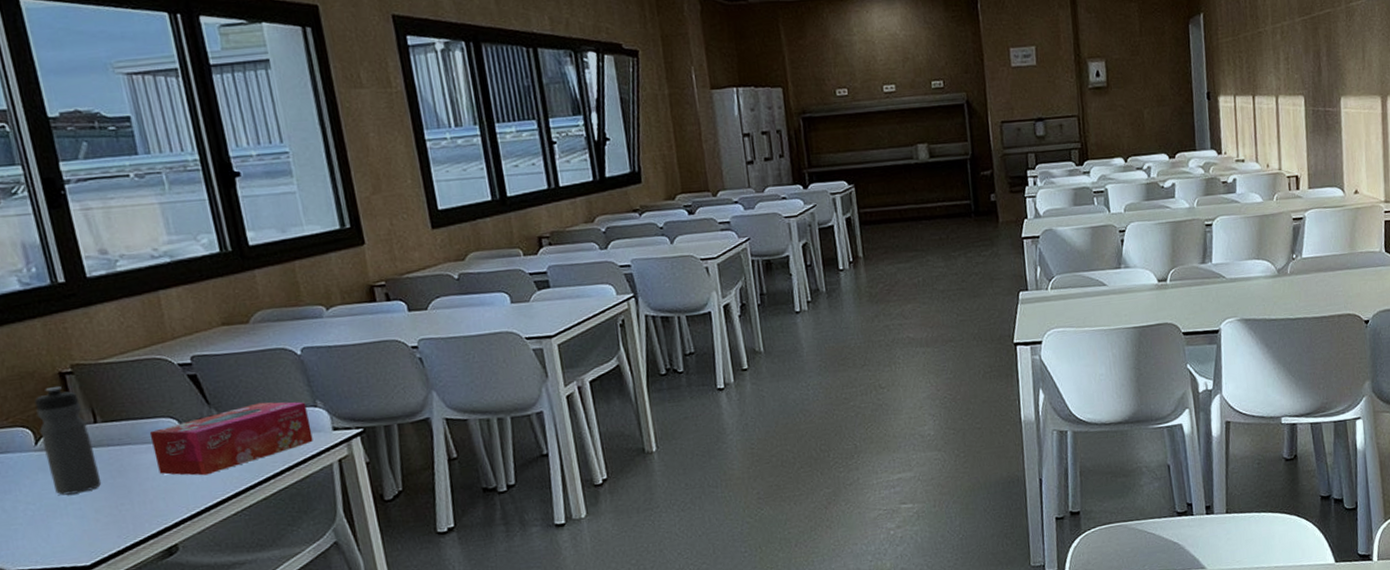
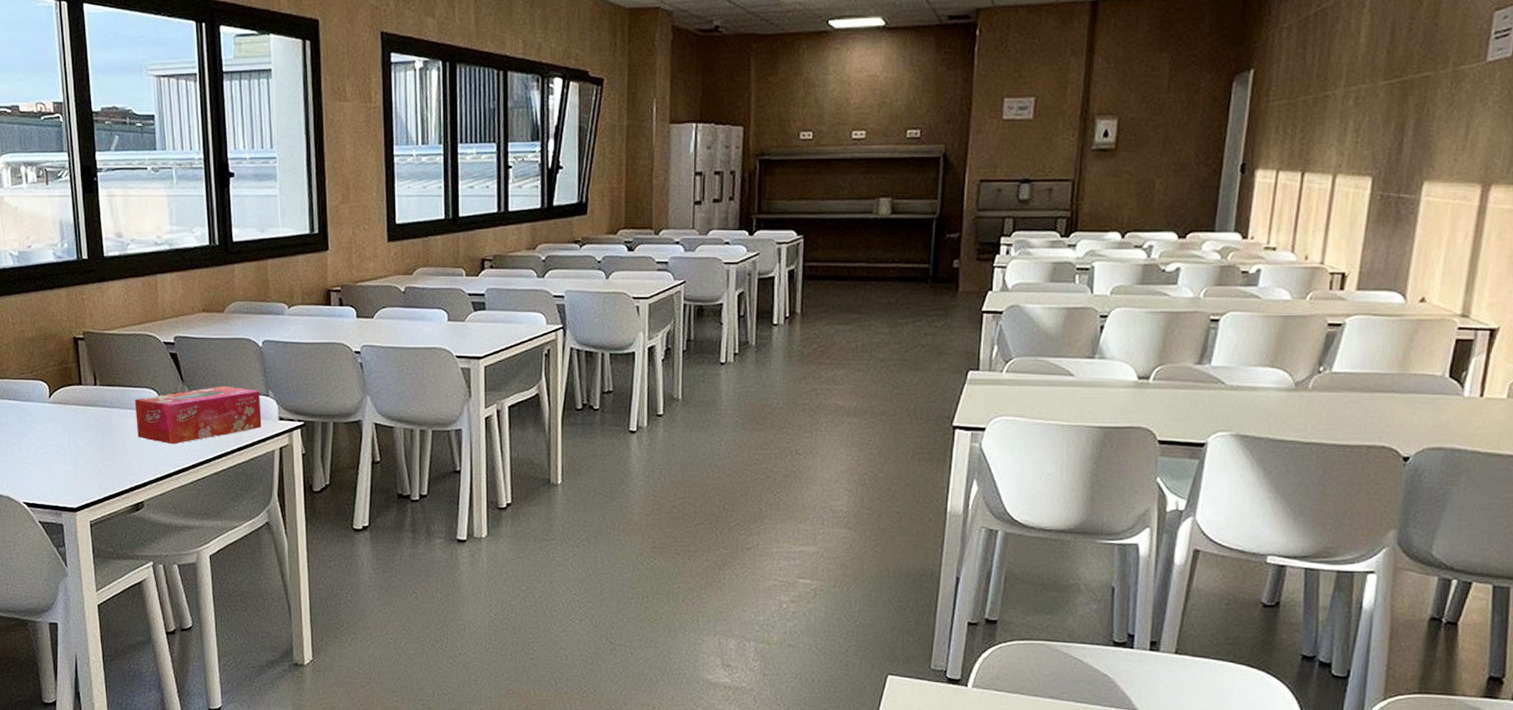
water bottle: present [34,386,102,495] -> none [53,349,94,444]

